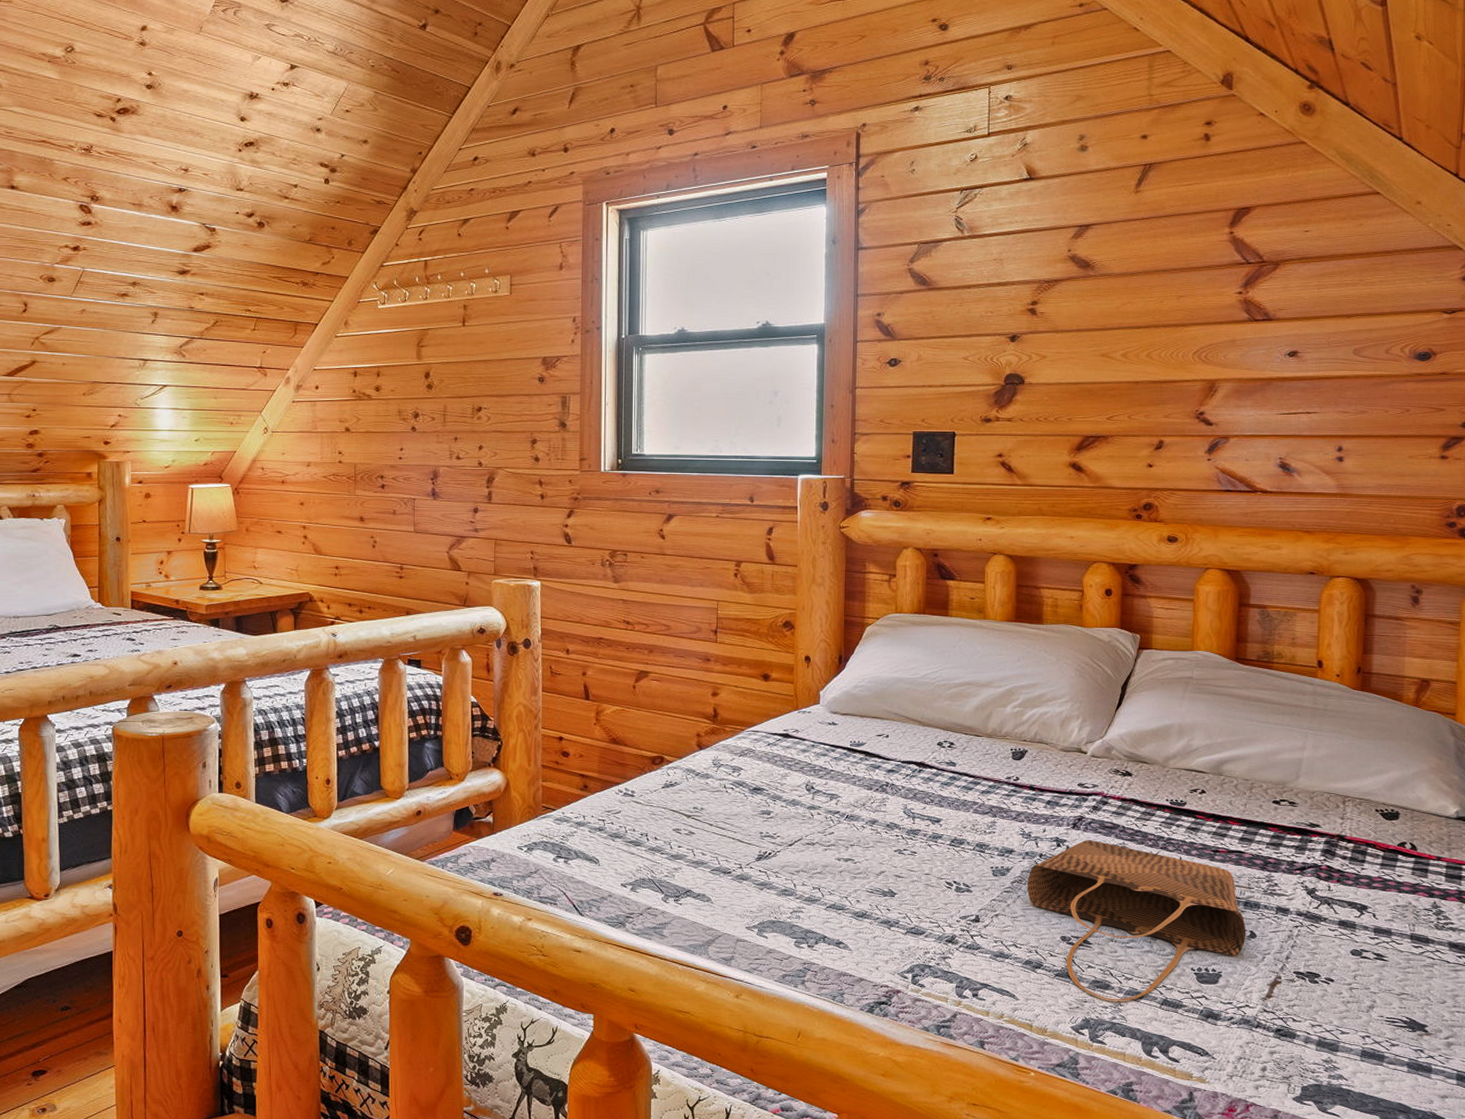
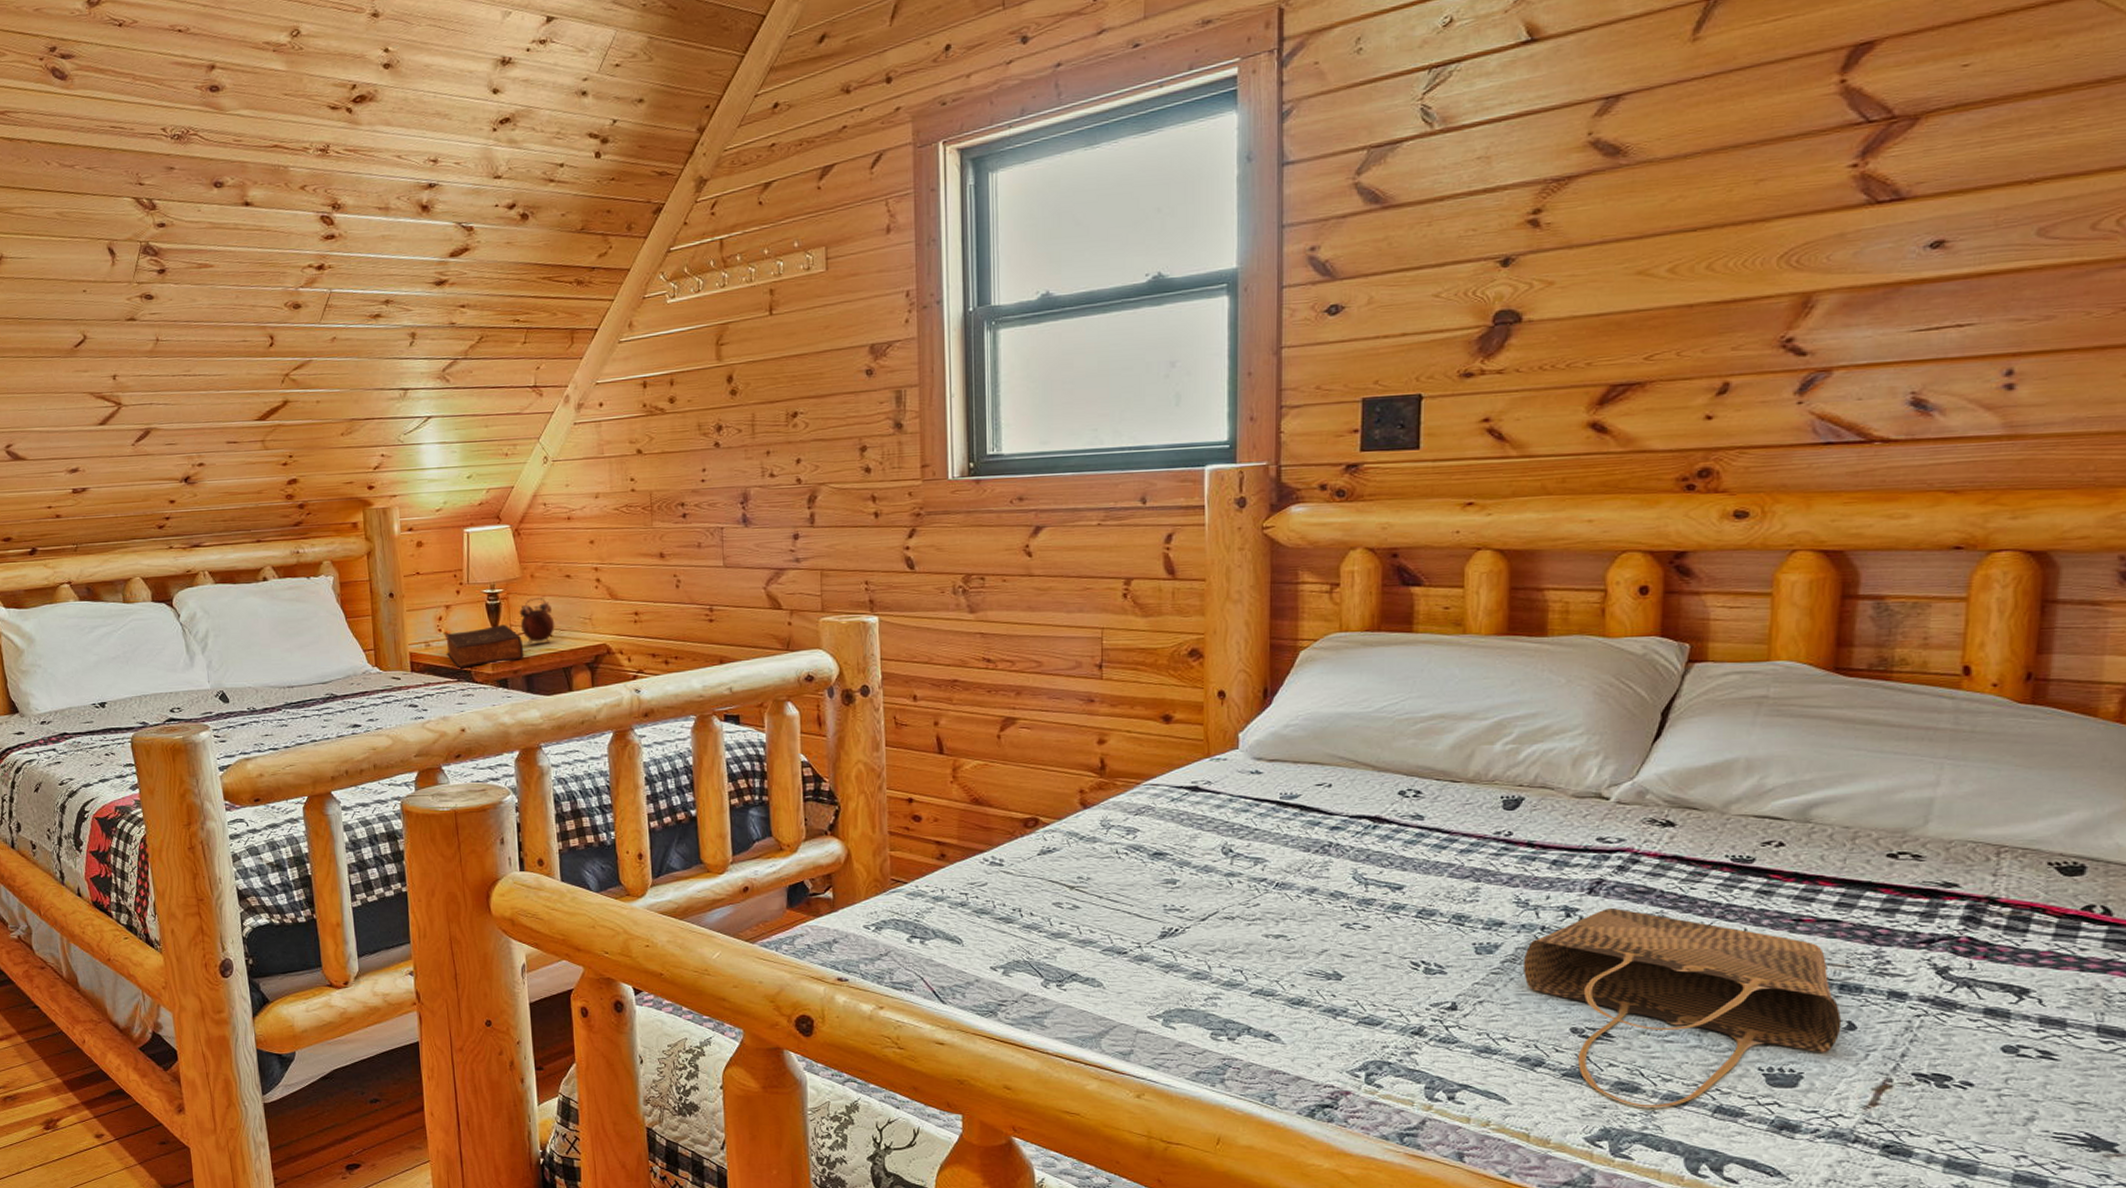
book: none [164,571,236,608] -> present [444,624,524,669]
alarm clock: none [234,549,265,589] -> present [519,598,555,644]

